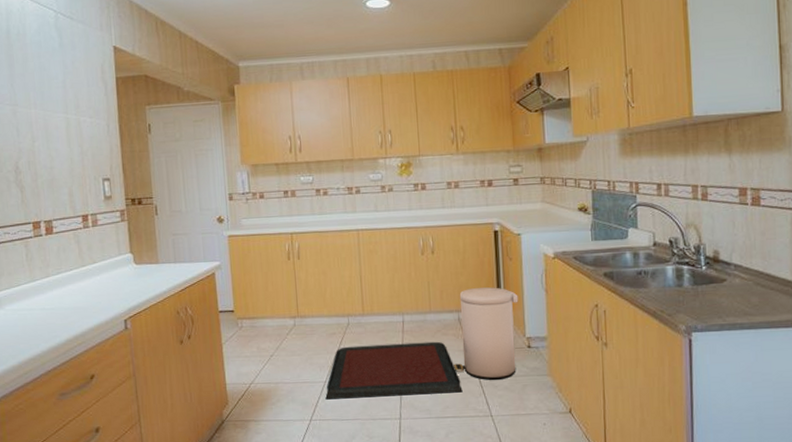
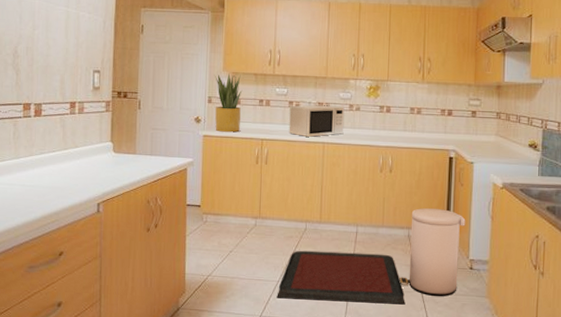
planter: none [232,167,267,230] -> present [214,74,243,133]
microwave: none [317,189,378,226] -> present [289,105,345,137]

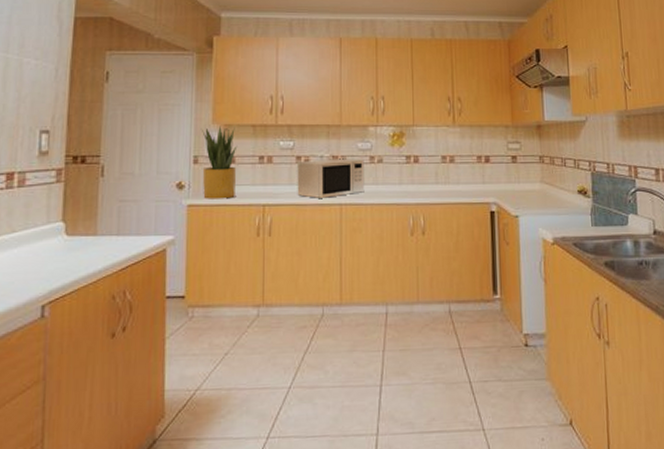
doormat: present [276,250,405,305] -> none [288,337,452,411]
pedal bin: present [399,207,466,296] -> none [442,274,515,385]

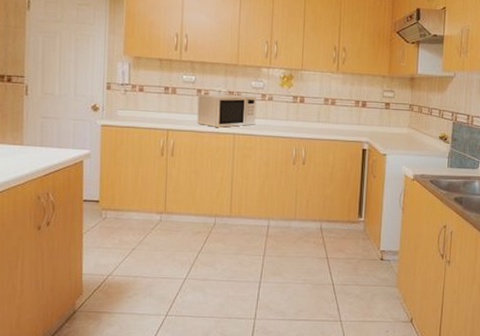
planter: present [200,127,238,199] -> none [113,58,146,122]

